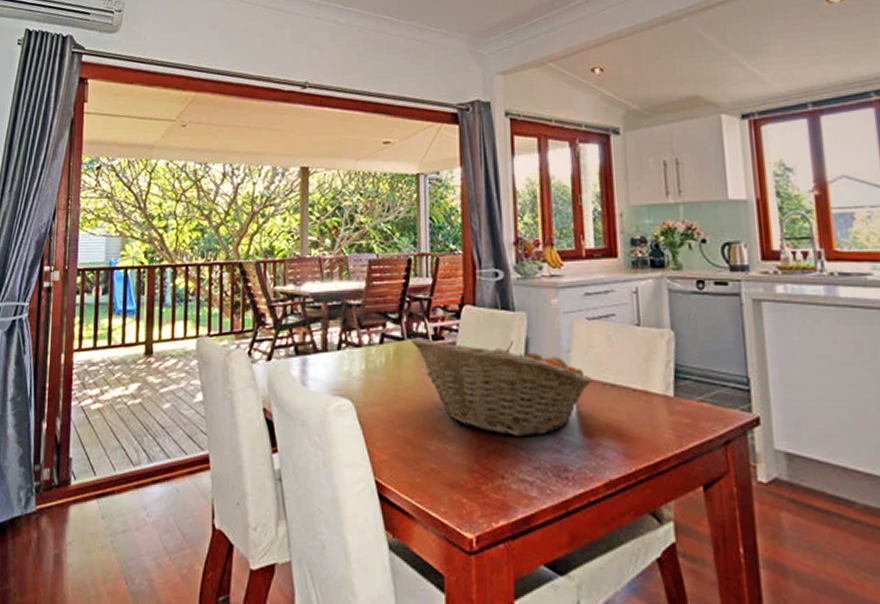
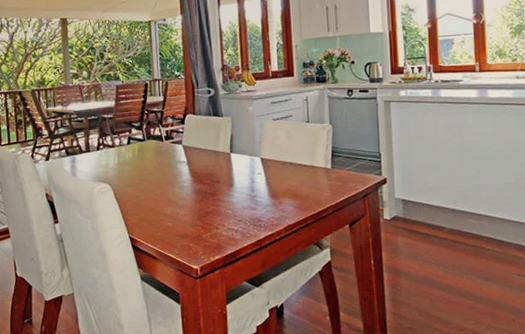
fruit basket: present [411,336,593,437] -> none [150,137,277,202]

